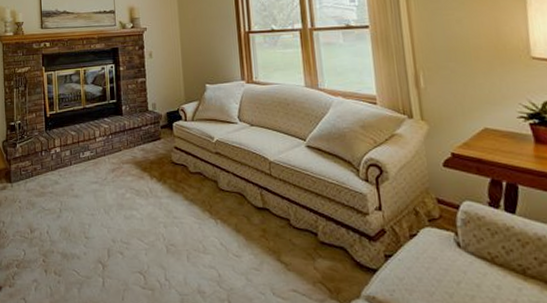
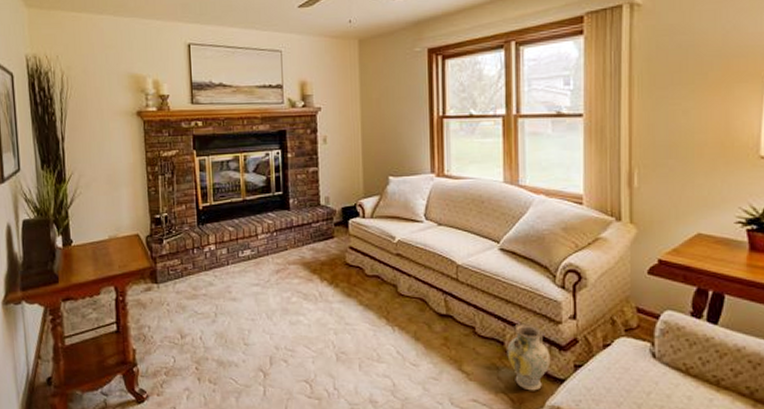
ceramic jug: none [320,215,362,281] -> present [507,323,551,391]

